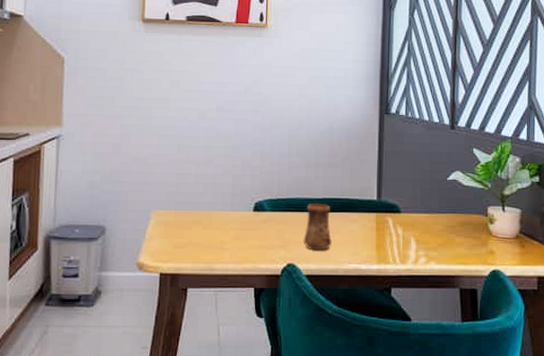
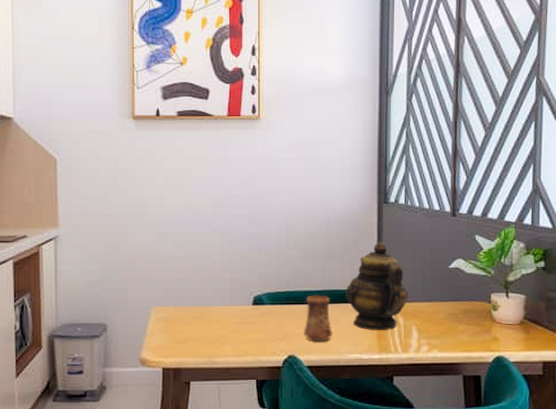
teapot: none [346,152,407,240] -> present [346,242,408,330]

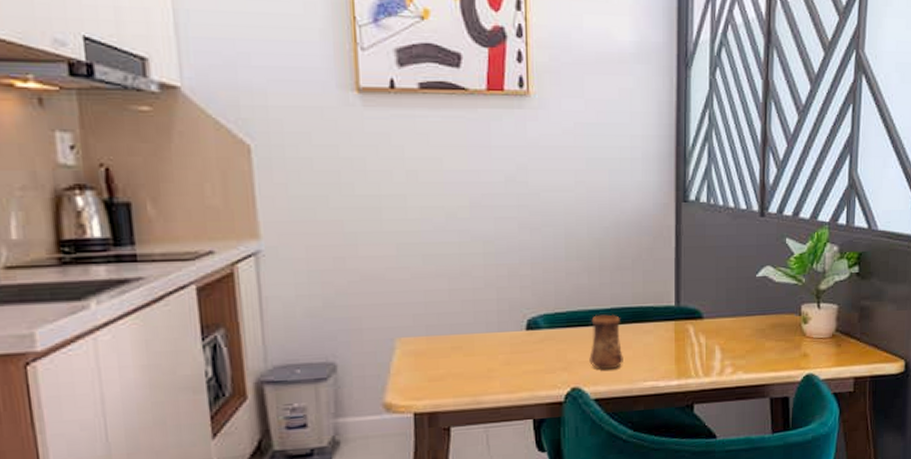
teapot: present [346,242,408,330] -> none [639,248,711,353]

